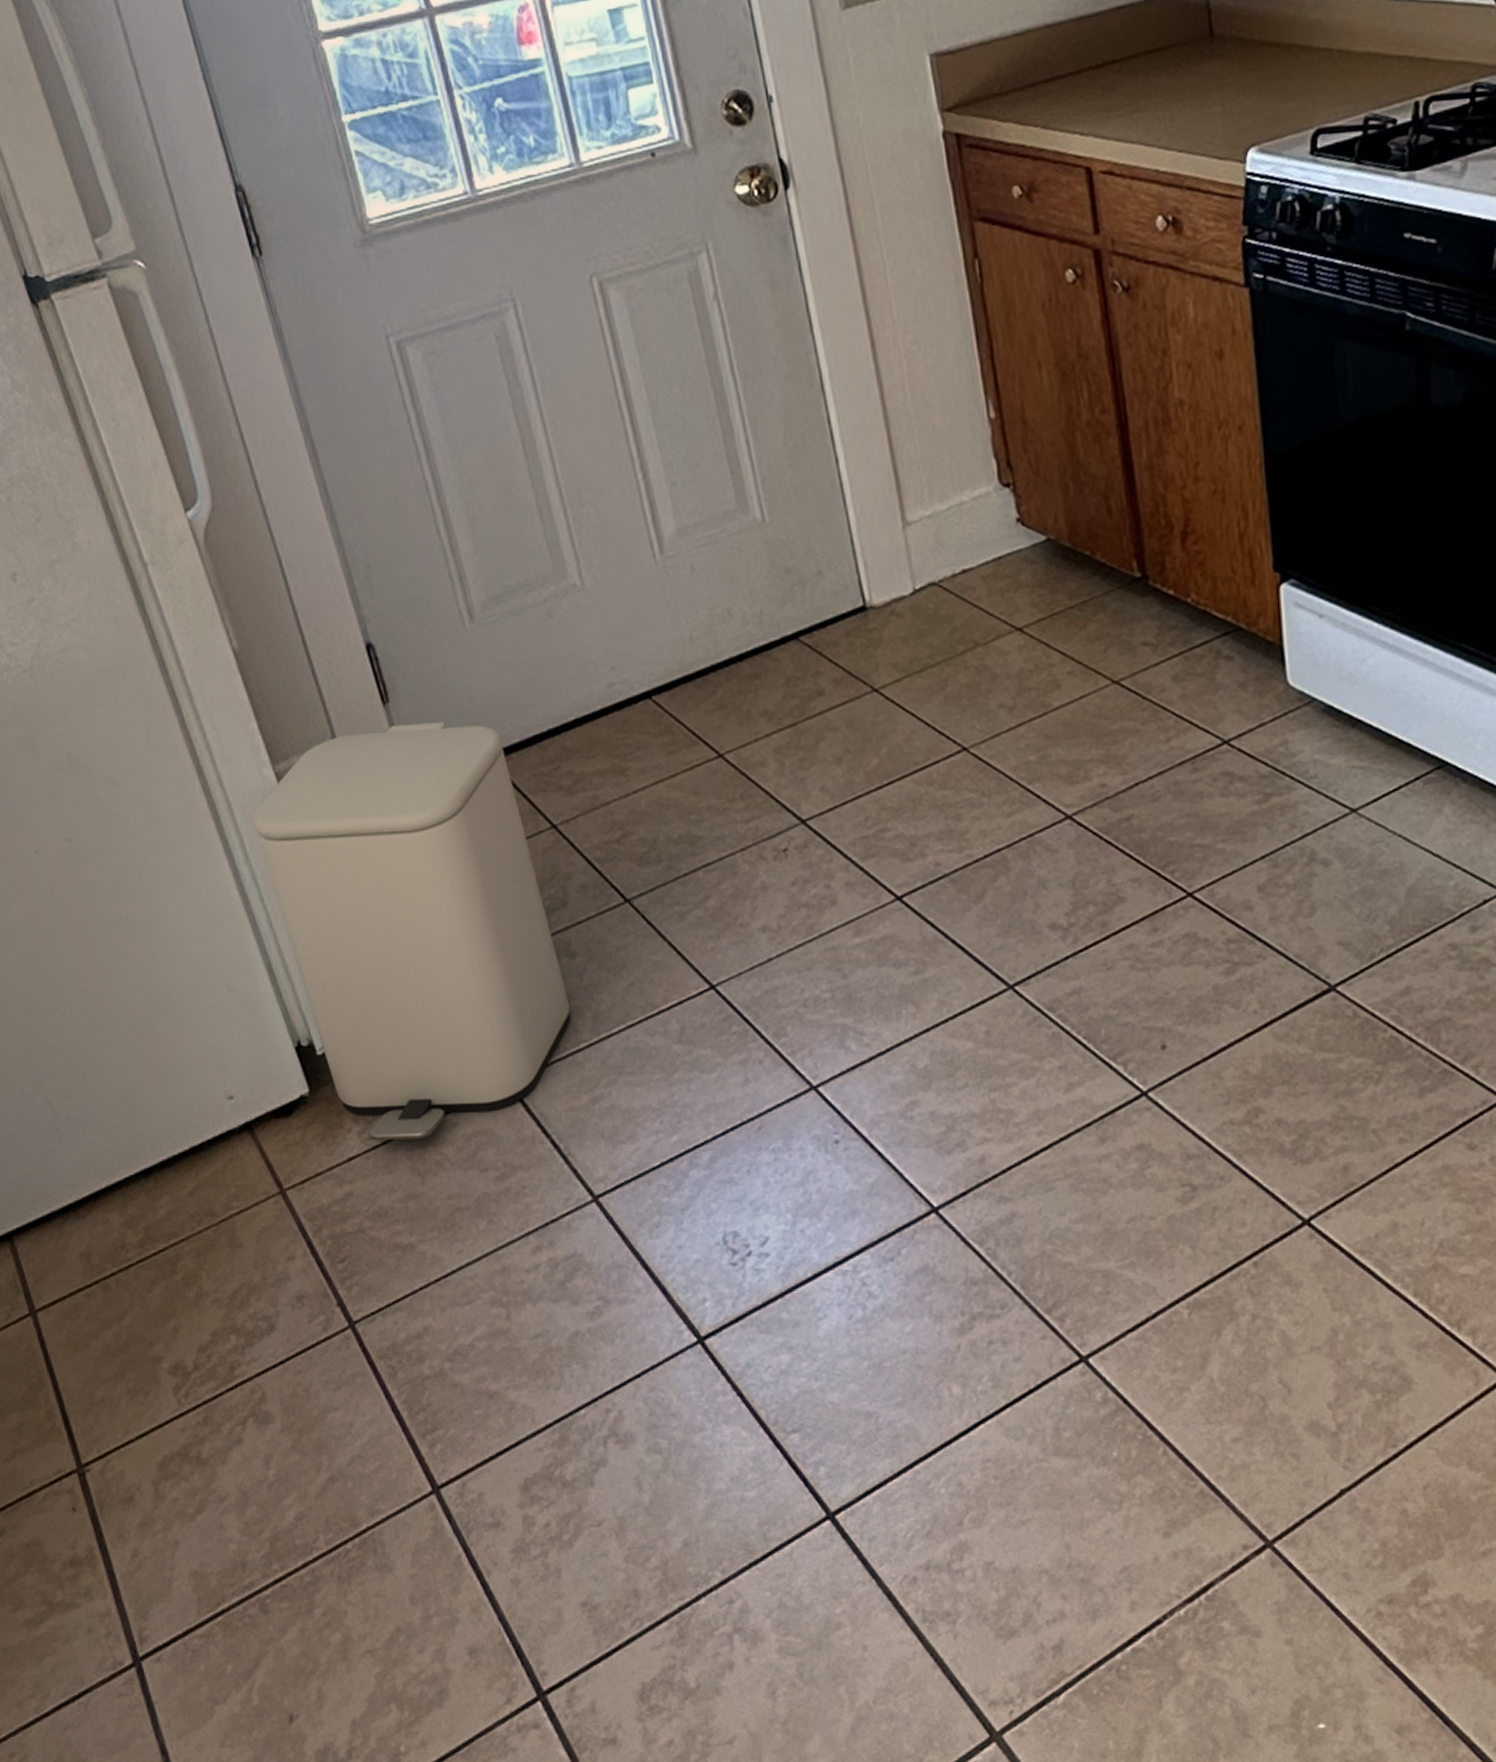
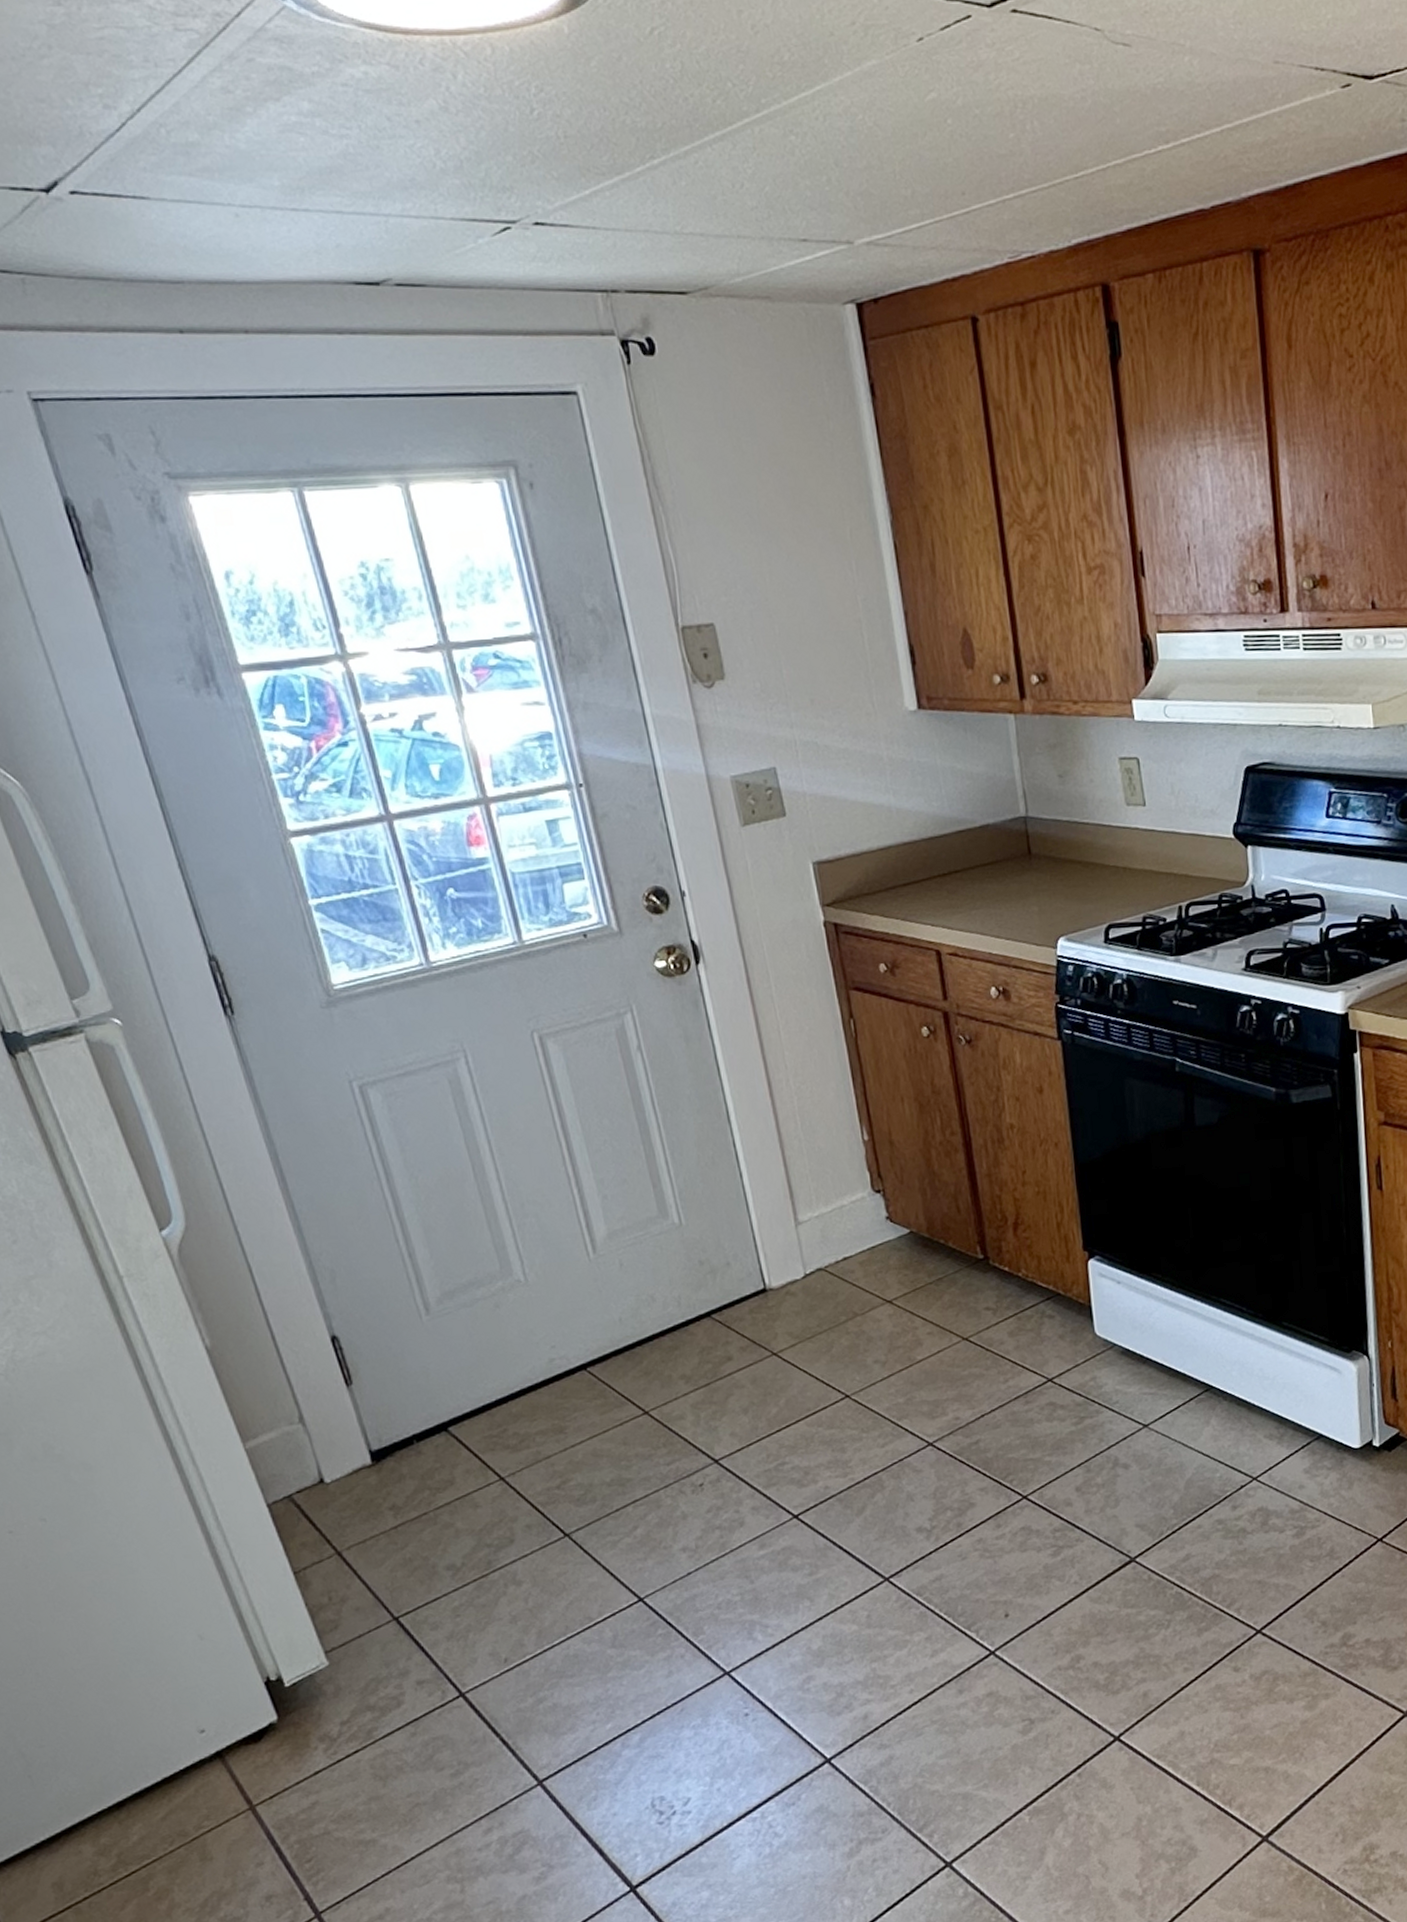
pedal bin: present [251,721,571,1141] -> none [223,1397,517,1755]

